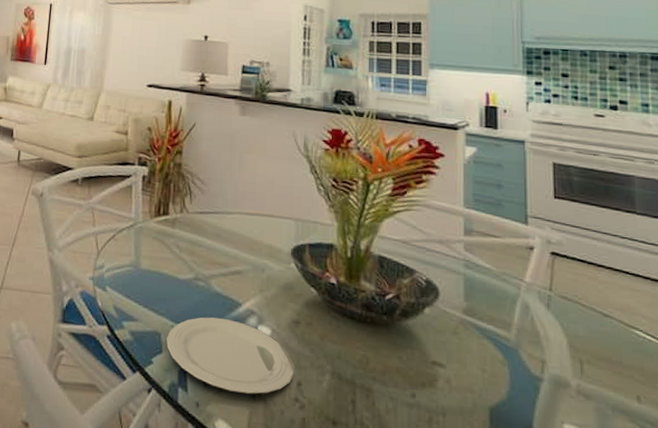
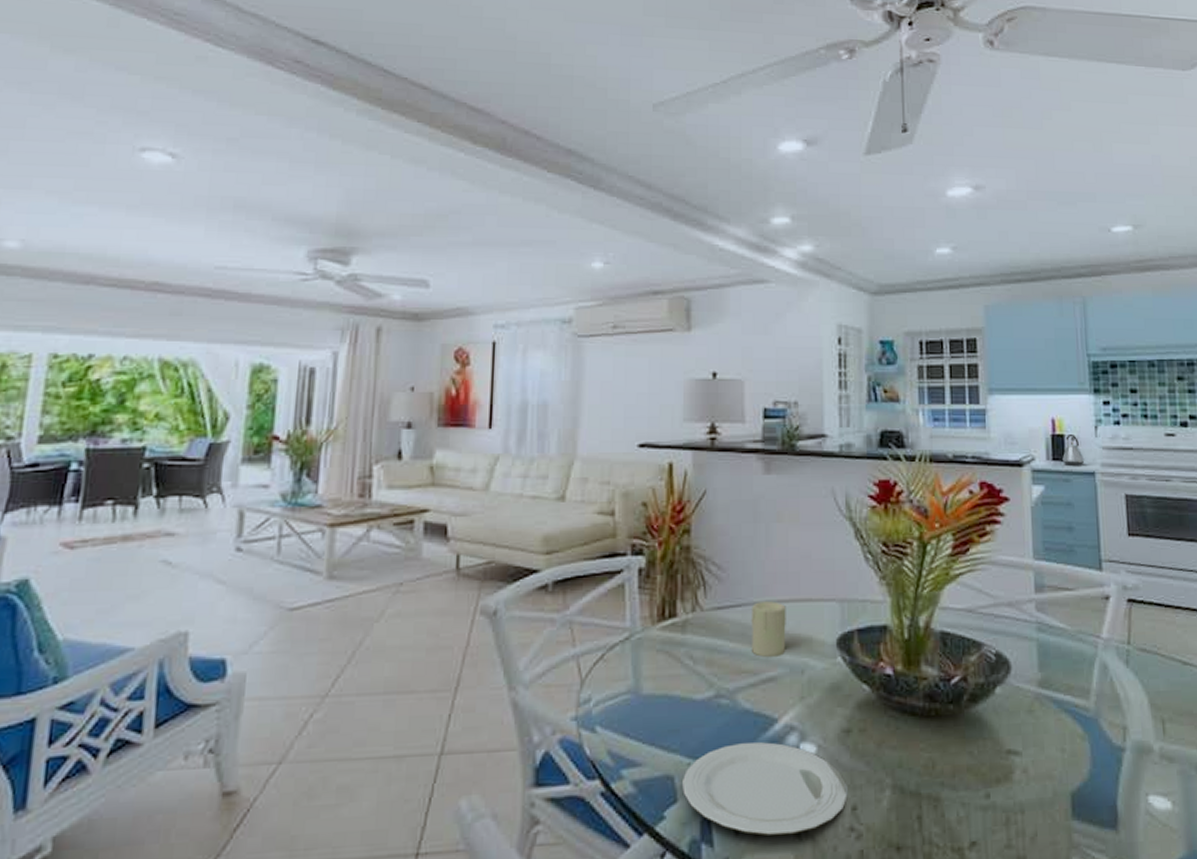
candle: none [224,212,252,257] -> present [750,601,786,658]
kettle: none [495,106,516,135] -> present [1063,433,1085,467]

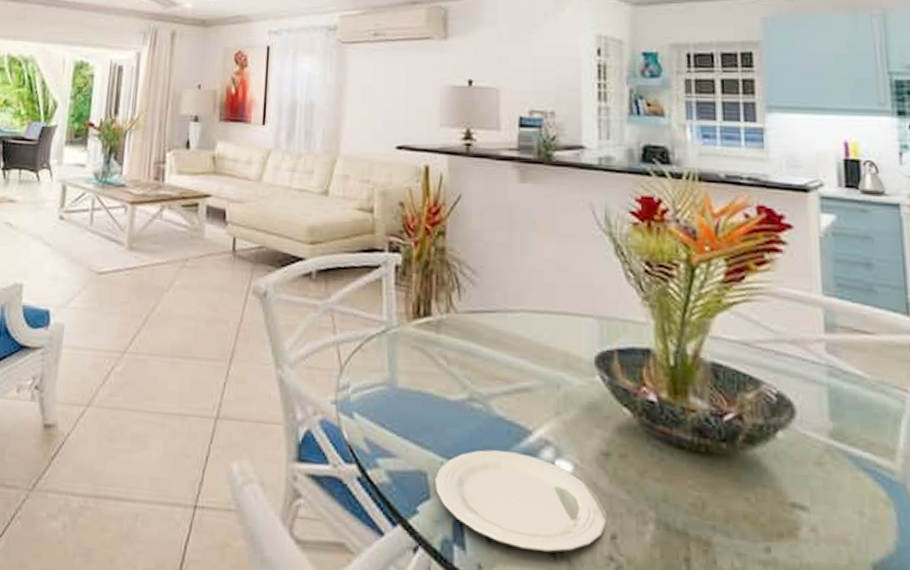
candle: present [750,601,786,658] -> none [505,310,541,369]

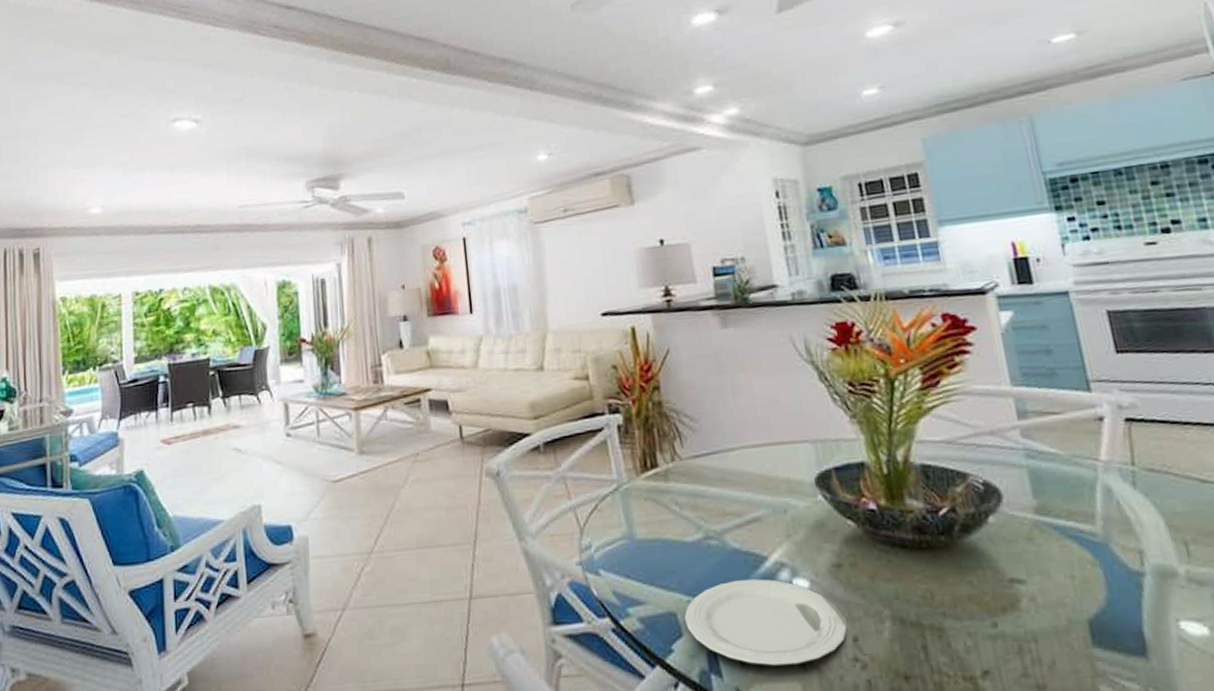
kettle: present [858,159,887,197] -> none [1029,254,1055,289]

